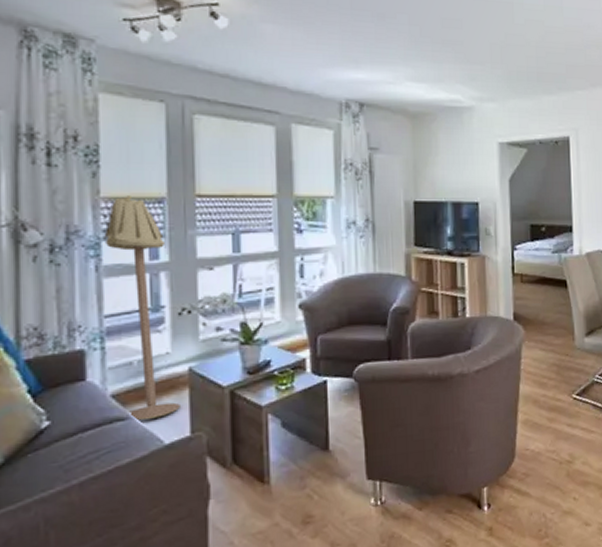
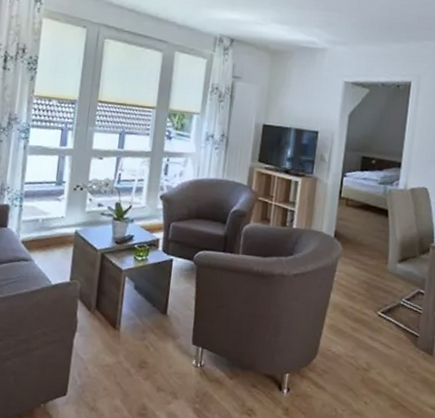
floor lamp: present [104,196,180,421] -> none [31,96,72,264]

